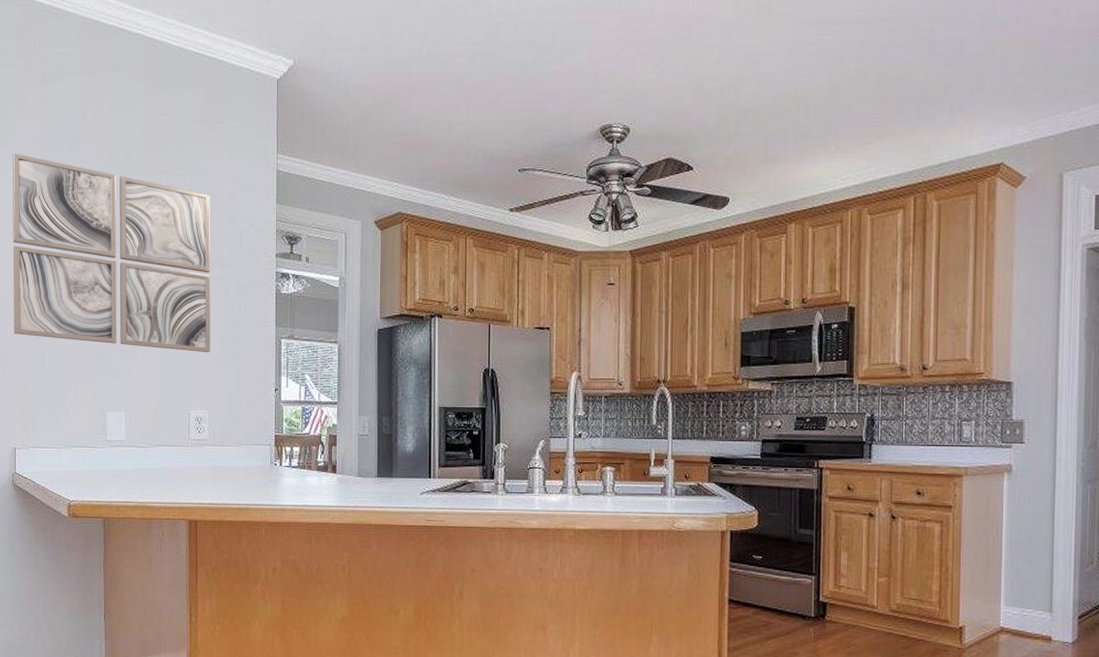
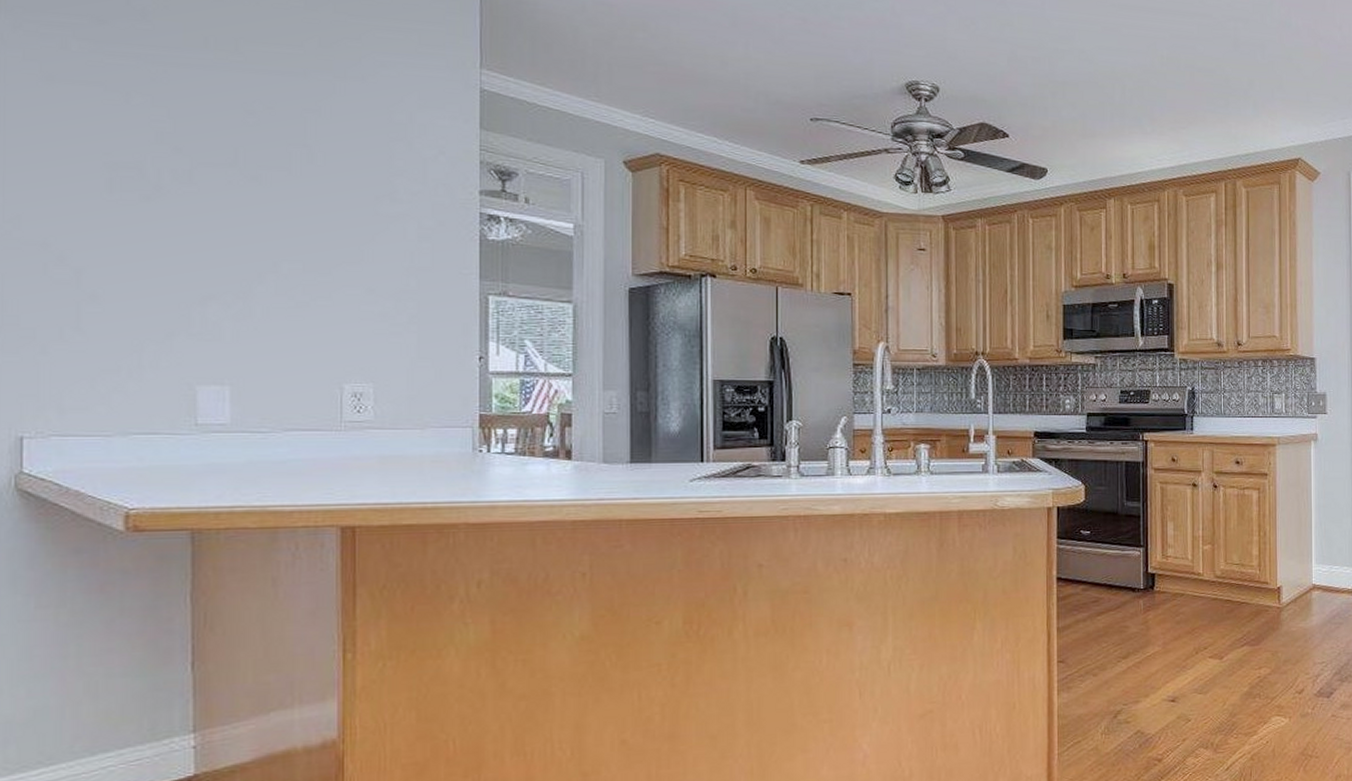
wall art: present [13,153,211,353] -> none [19,23,377,310]

